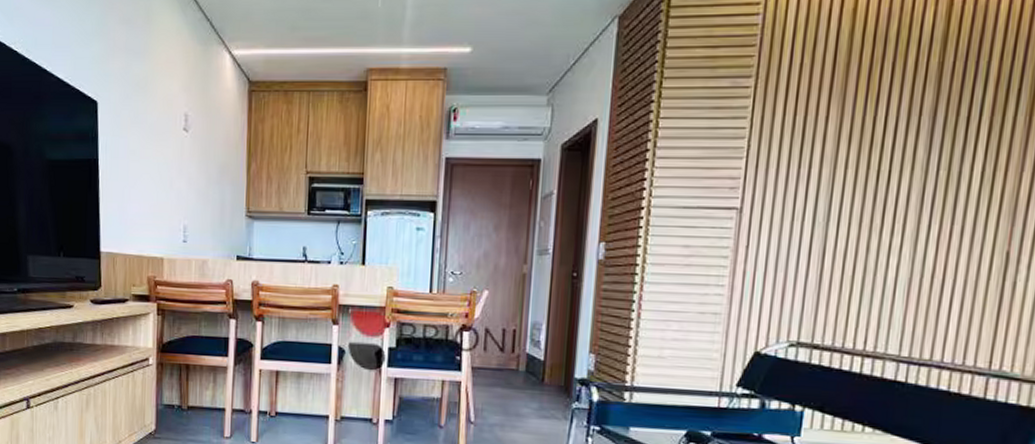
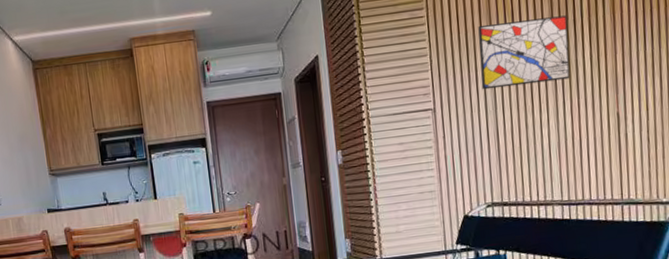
wall art: none [813,108,958,196] -> present [478,15,570,90]

